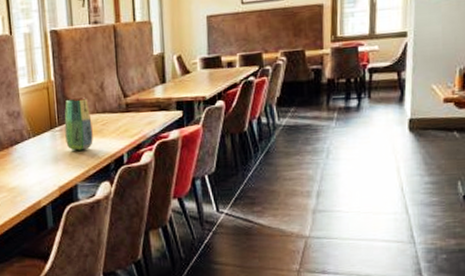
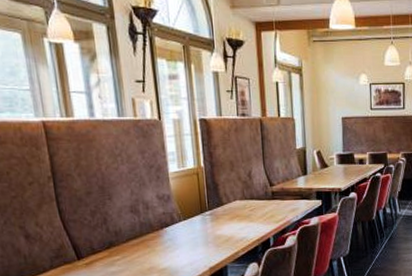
vase: present [64,97,93,151] -> none [214,184,242,234]

